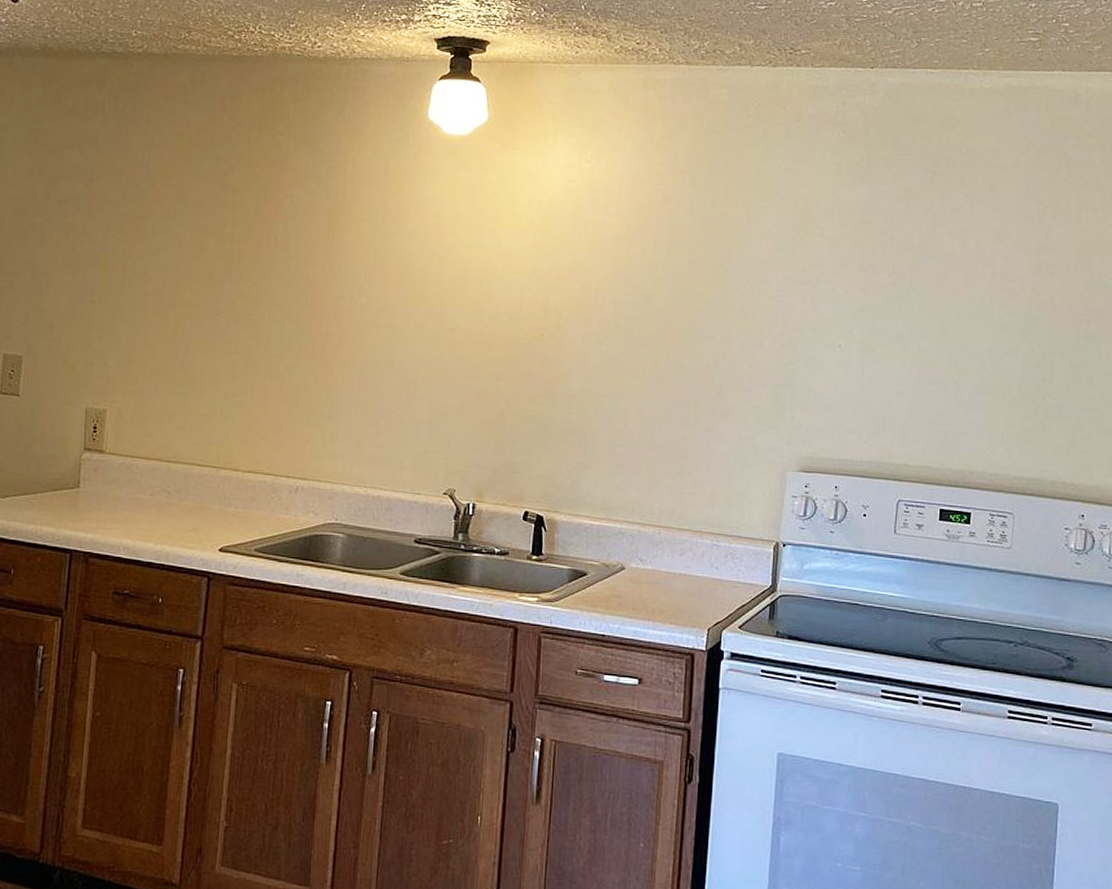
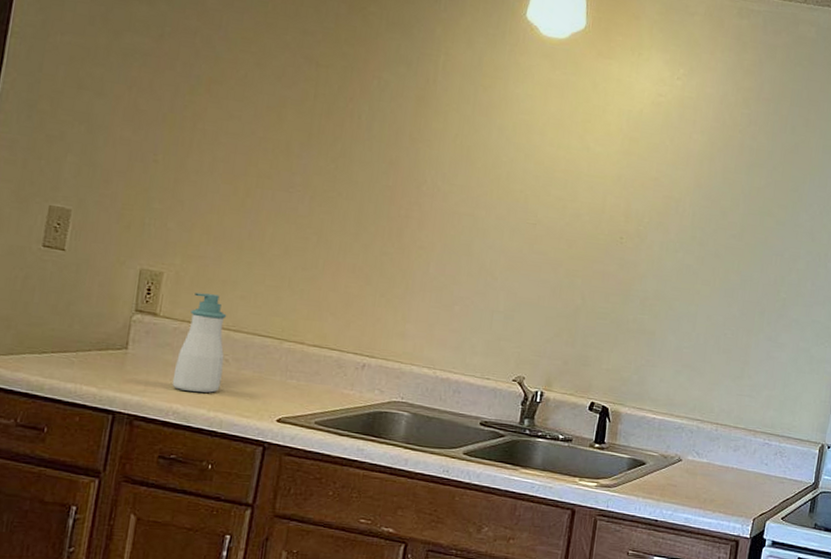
soap bottle: none [121,427,167,527] -> present [172,292,227,393]

